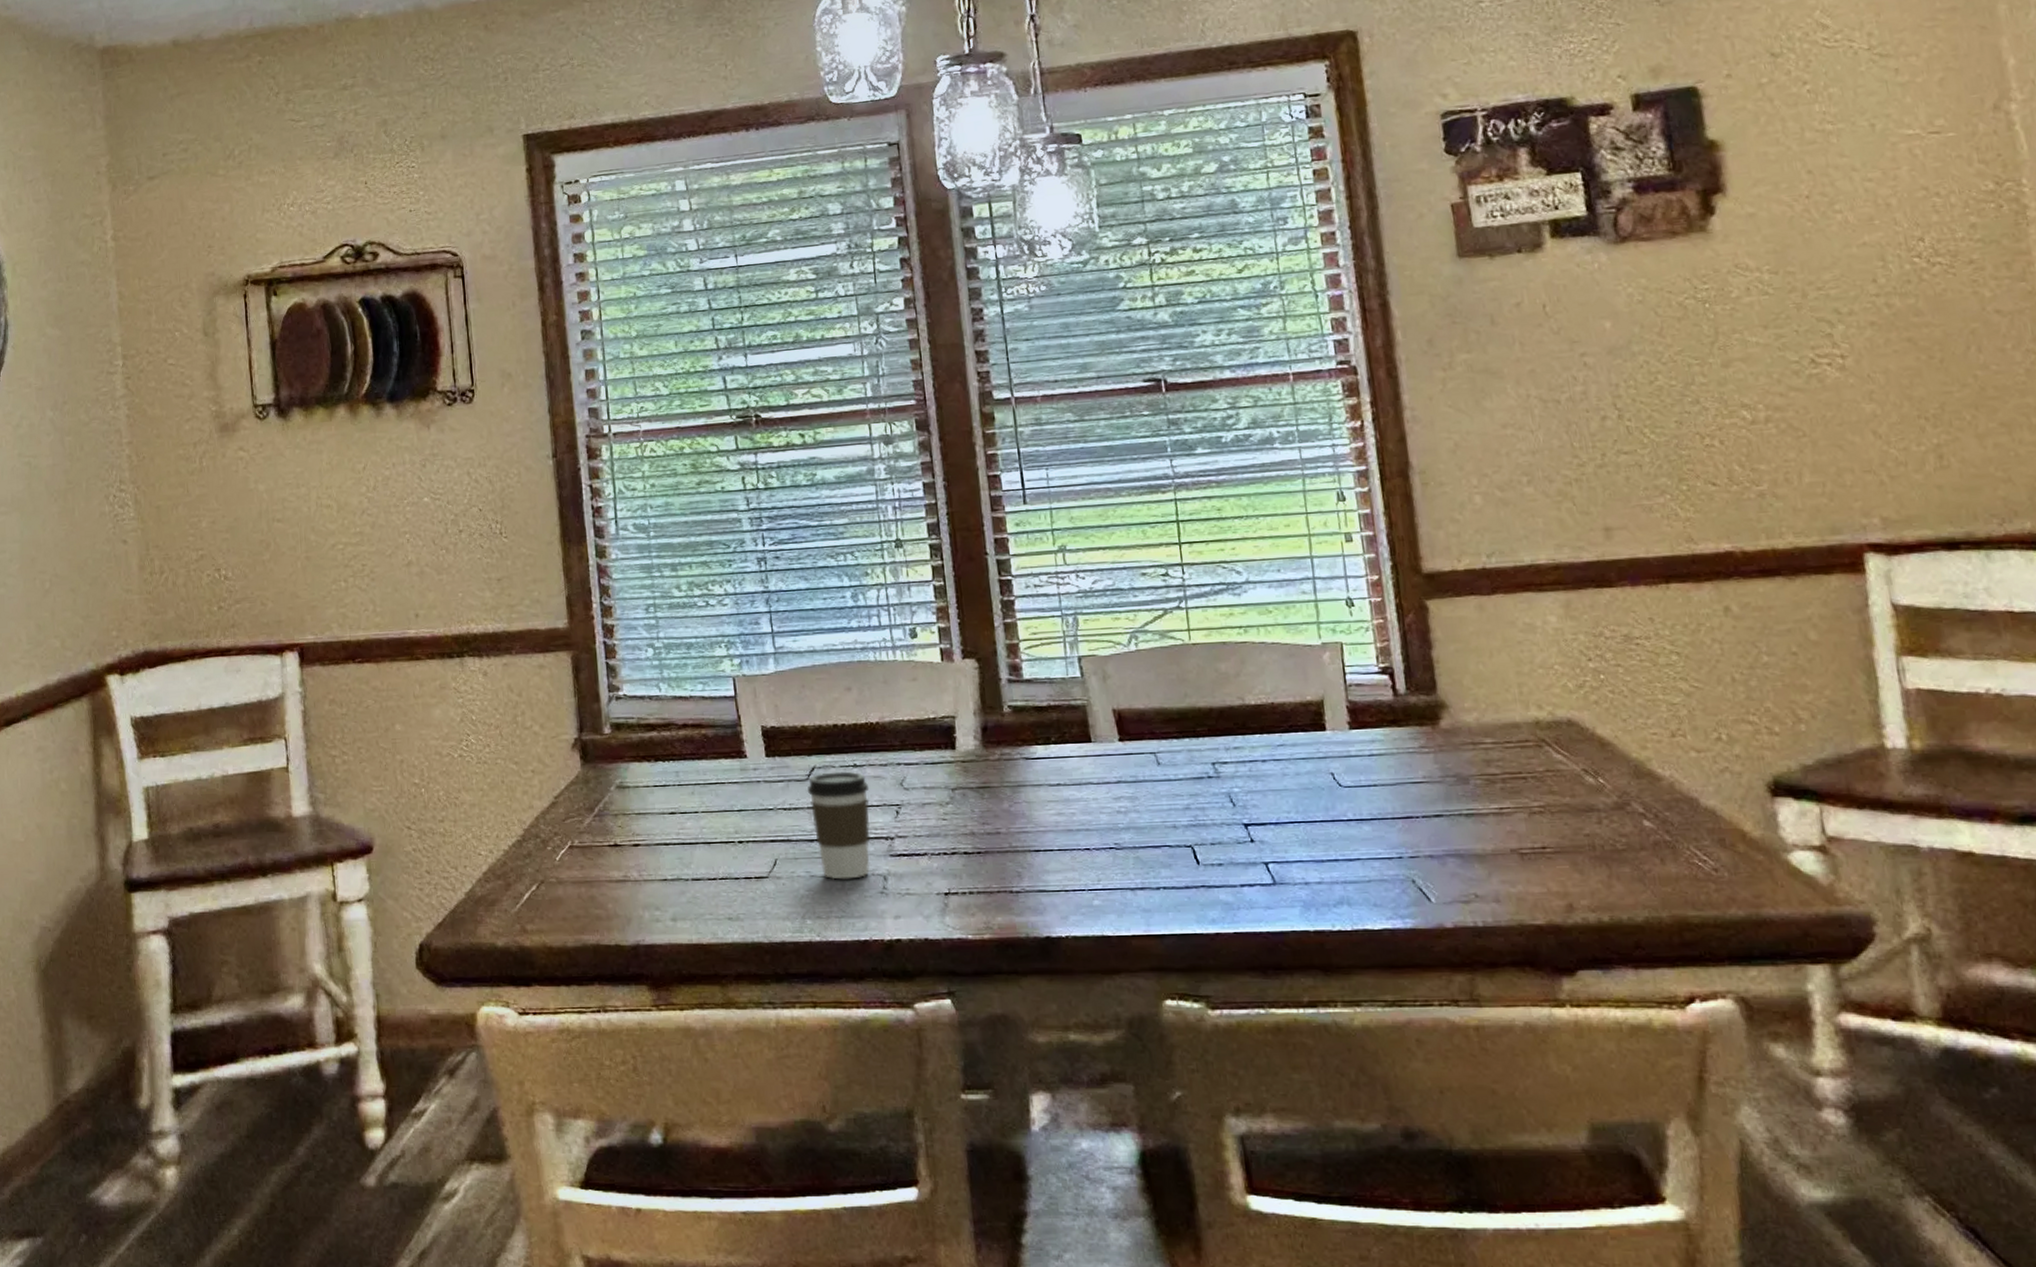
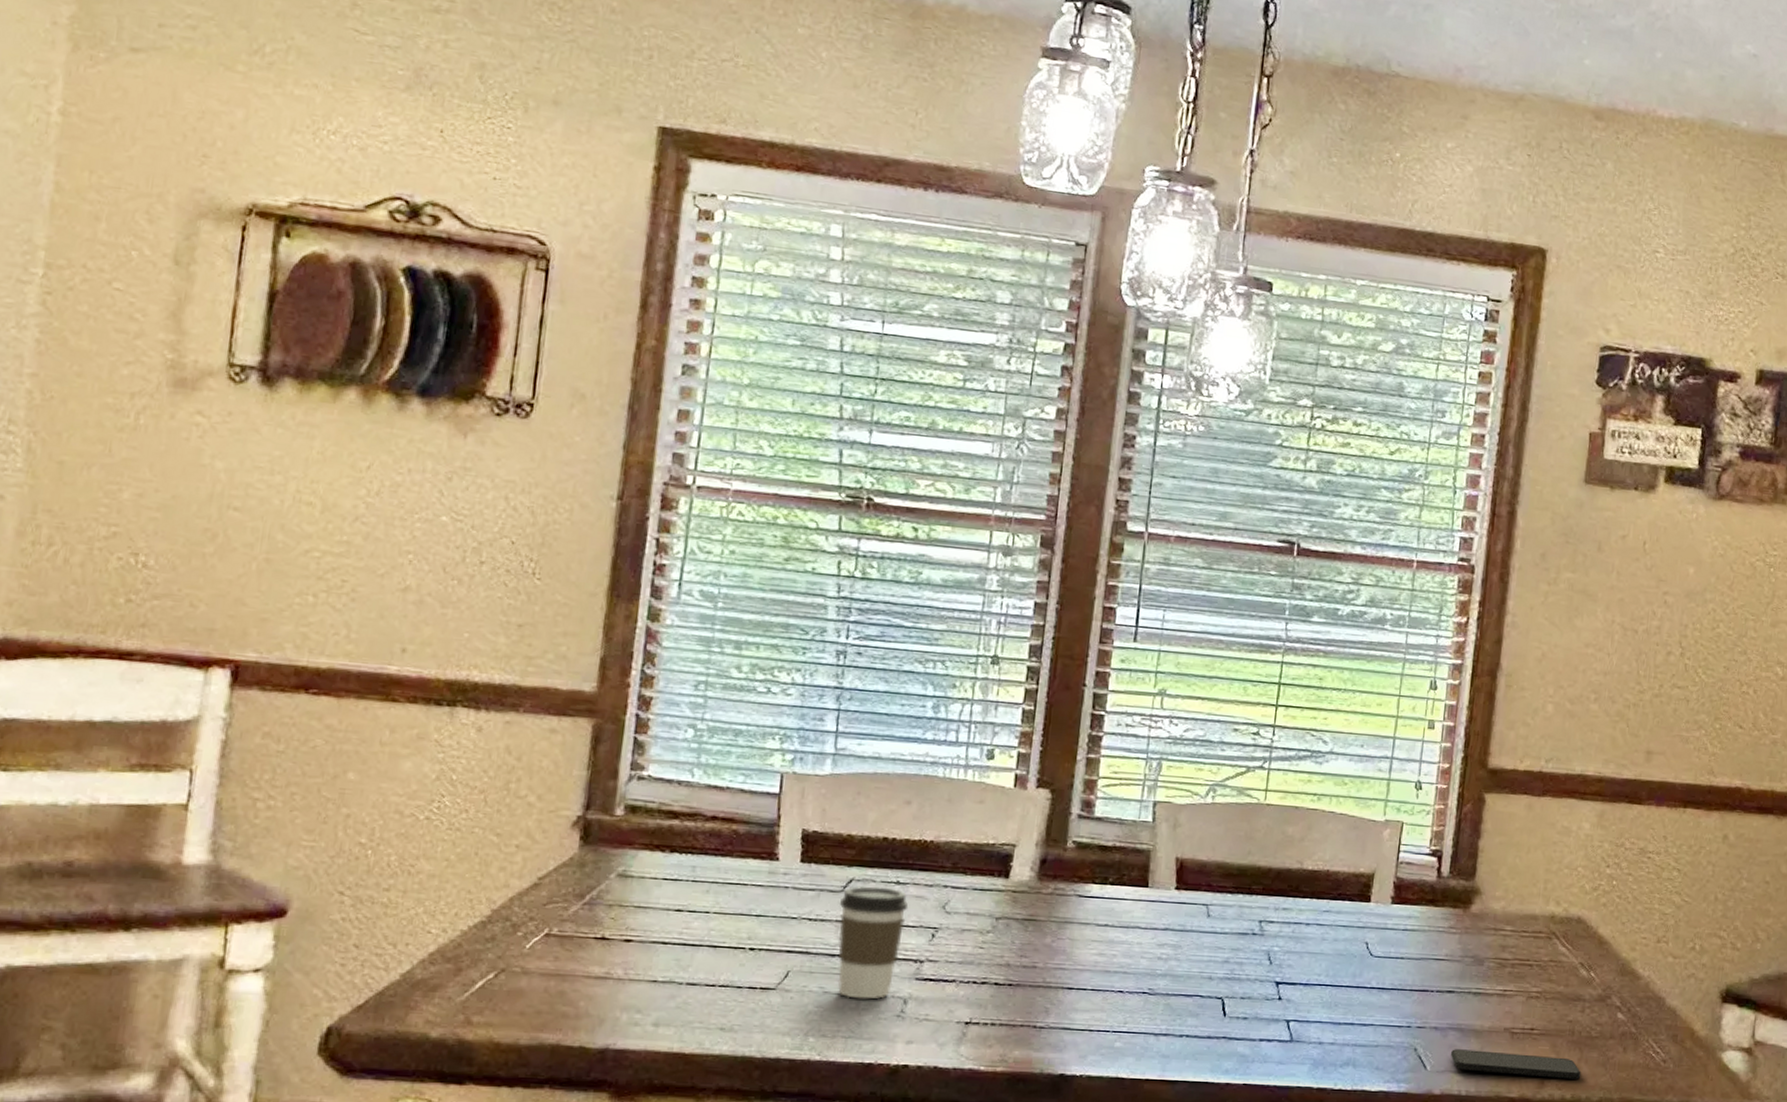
smartphone: none [1454,876,1616,900] -> present [1450,1049,1582,1079]

